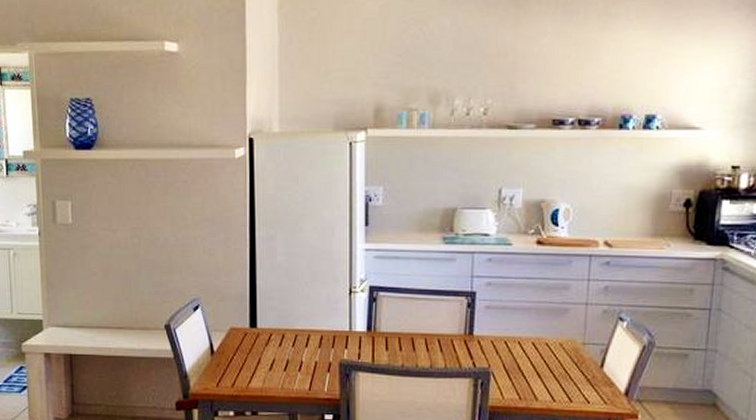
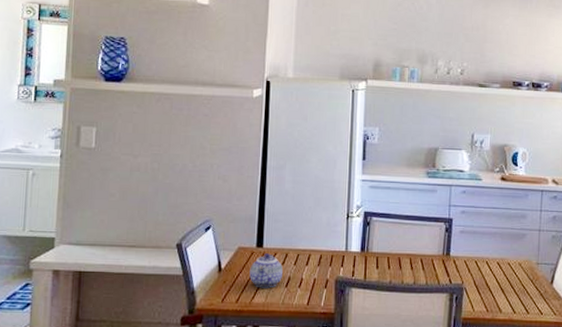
teapot: none [244,334,280,372] -> present [249,253,283,288]

